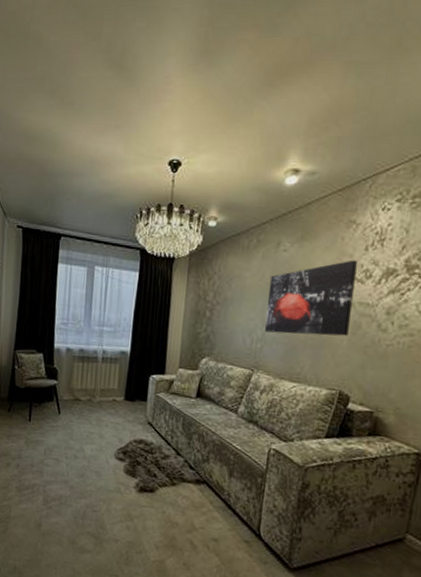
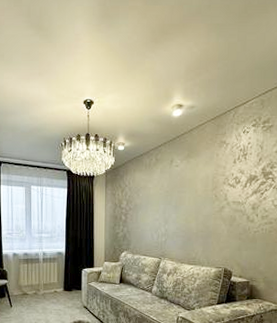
wall art: present [264,259,357,336] -> none [166,170,229,229]

